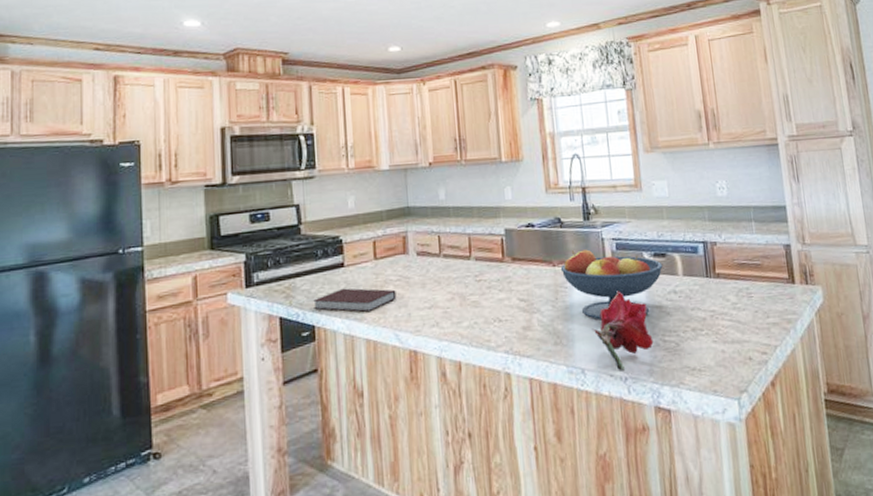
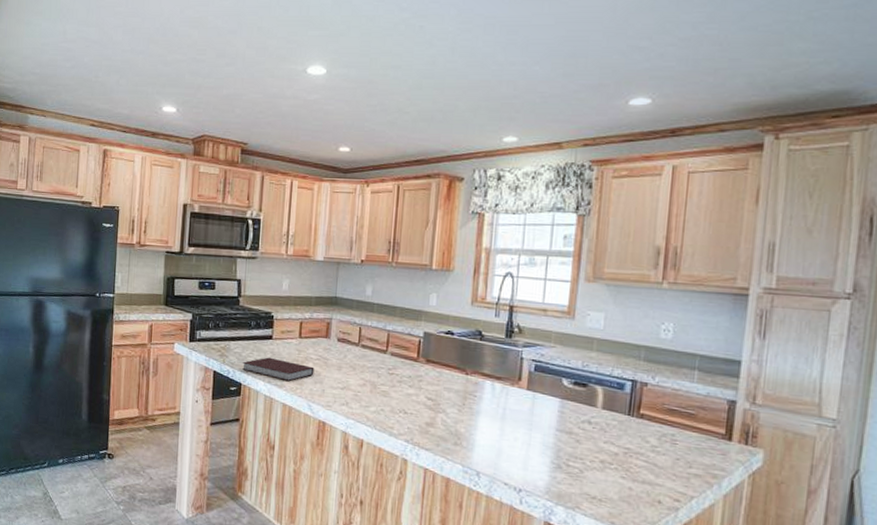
fruit bowl: present [560,249,663,320] -> none [473,364,582,437]
flower: present [591,291,654,371] -> none [493,409,556,483]

